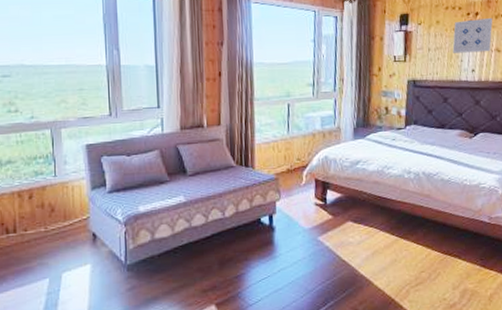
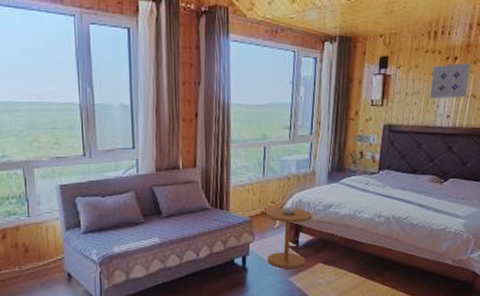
side table: none [291,164,339,228] -> present [265,207,312,270]

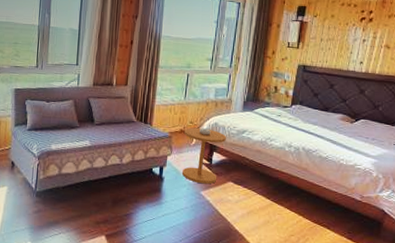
wall art: present [430,62,472,98] -> none [344,16,386,48]

